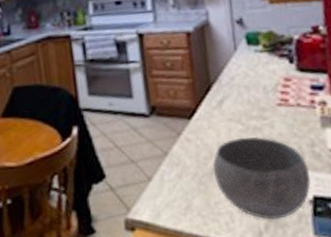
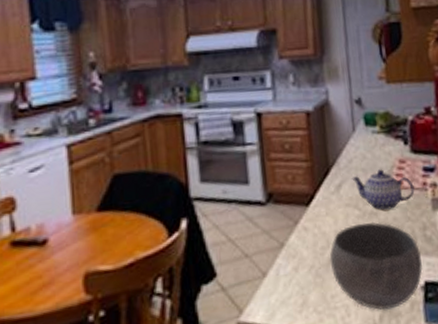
teapot: none [234,87,302,126] -> present [351,169,415,210]

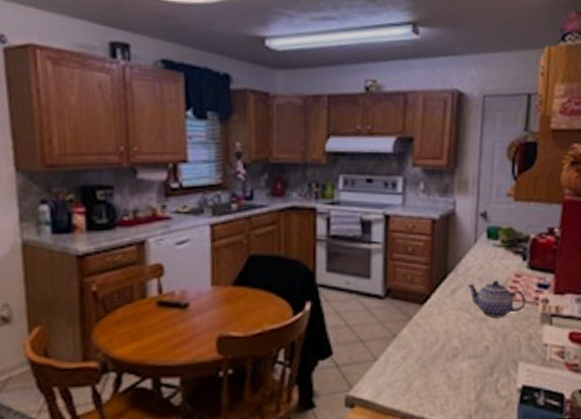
bowl: present [329,221,423,311] -> none [436,326,522,405]

